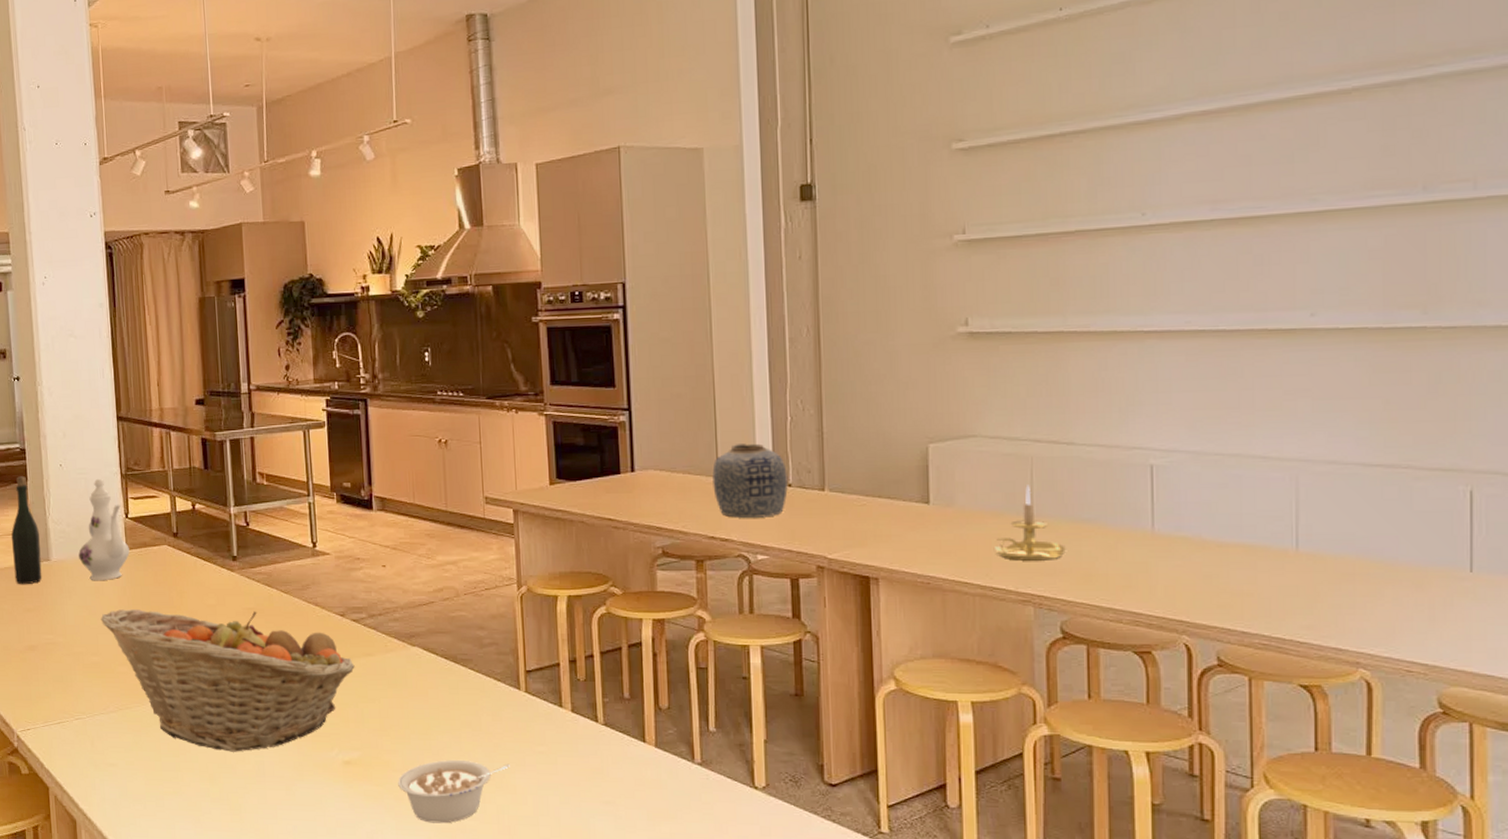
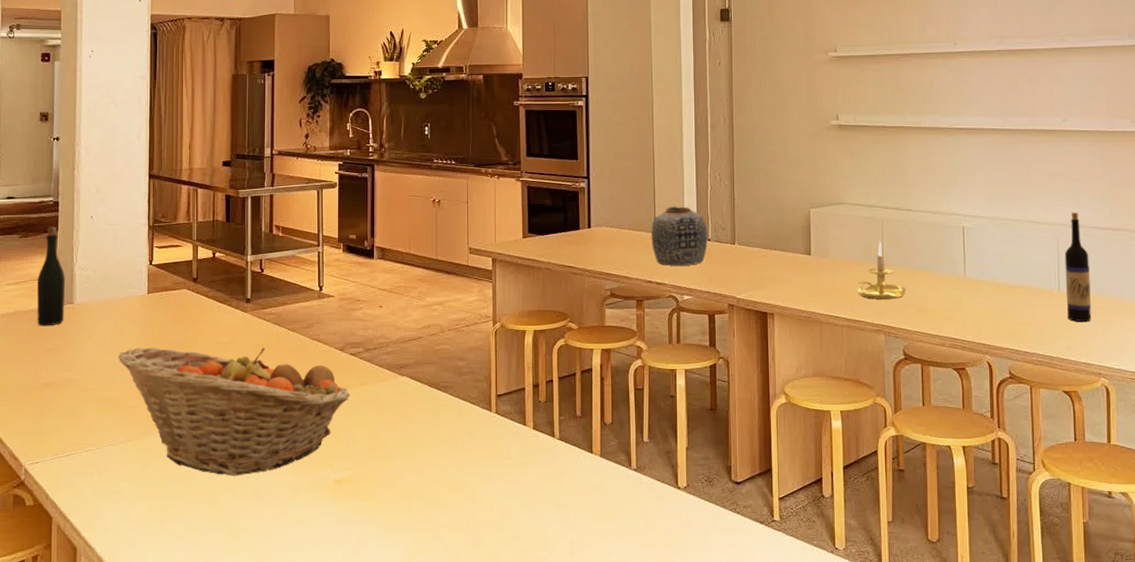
ewer: present [78,478,130,580] -> none [102,229,151,321]
legume: present [398,759,510,824] -> none [382,474,480,532]
wine bottle: none [1307,444,1347,594] -> present [1064,213,1091,323]

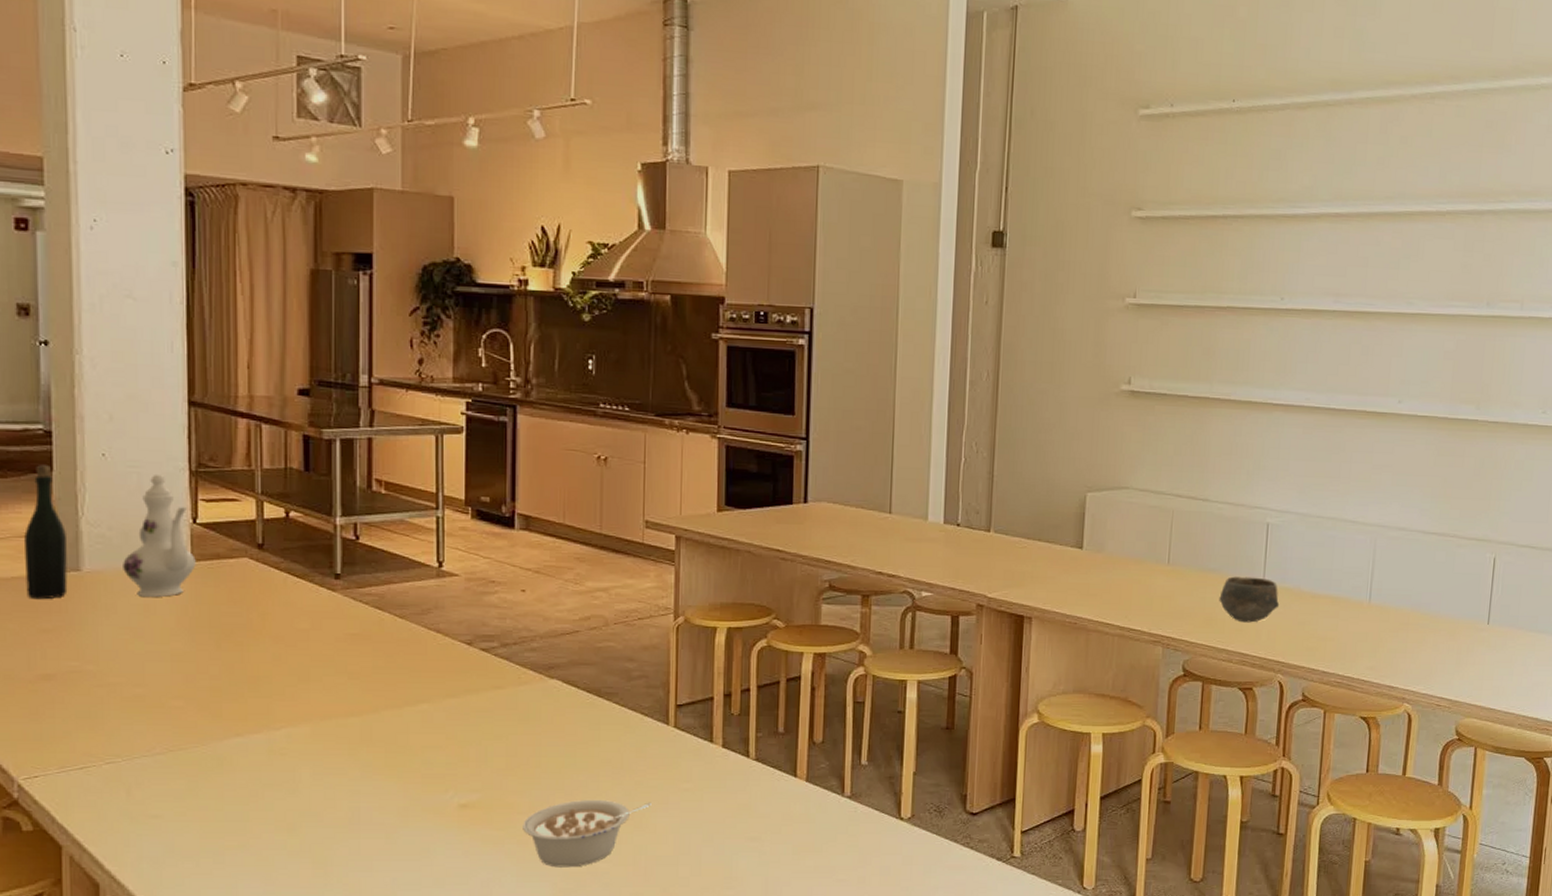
ewer: none [102,229,151,321] -> present [123,474,196,597]
fruit basket: present [117,347,350,476] -> none [149,632,480,798]
legume: none [382,474,480,532] -> present [523,799,652,868]
vase: present [651,206,708,266] -> none [884,480,957,555]
candle holder: present [857,241,906,299] -> none [1135,535,1193,605]
bowl: none [928,272,981,312] -> present [1219,576,1280,623]
wine bottle: present [1064,213,1091,323] -> none [1375,513,1408,641]

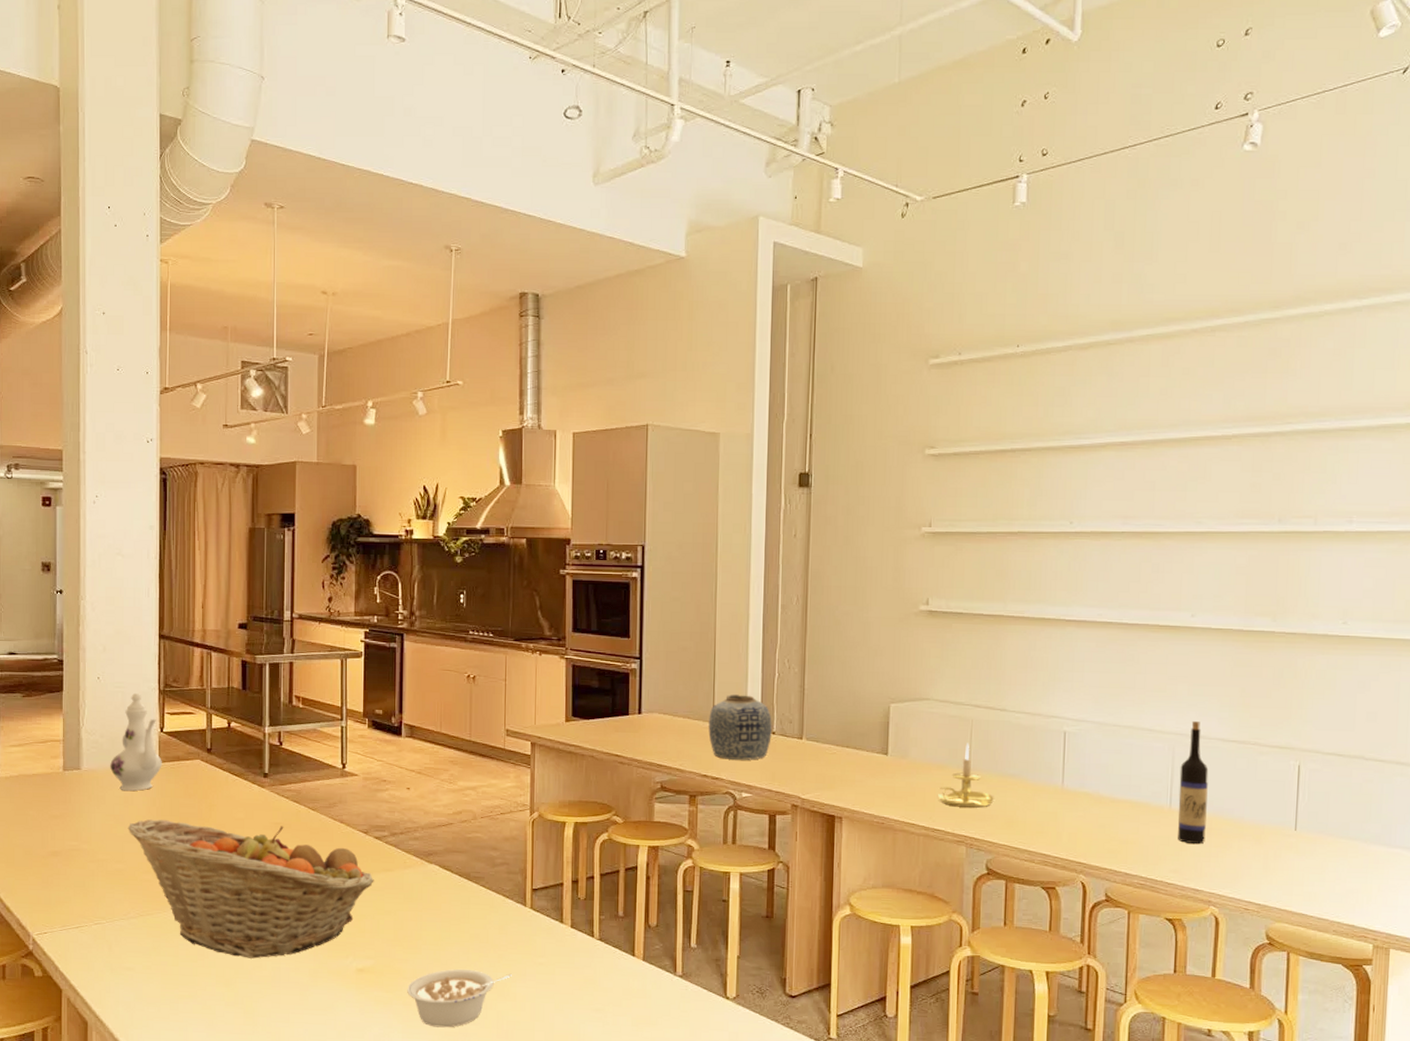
bottle: present [24,465,68,600] -> none [42,686,71,792]
fruit basket: none [149,632,480,798] -> present [127,819,374,959]
vase: none [884,480,957,555] -> present [708,693,772,760]
candle holder: none [1135,535,1193,605] -> present [938,743,994,808]
bowl: present [1219,576,1280,623] -> none [1019,781,1080,825]
wine bottle: none [1375,513,1408,641] -> present [1178,721,1209,845]

